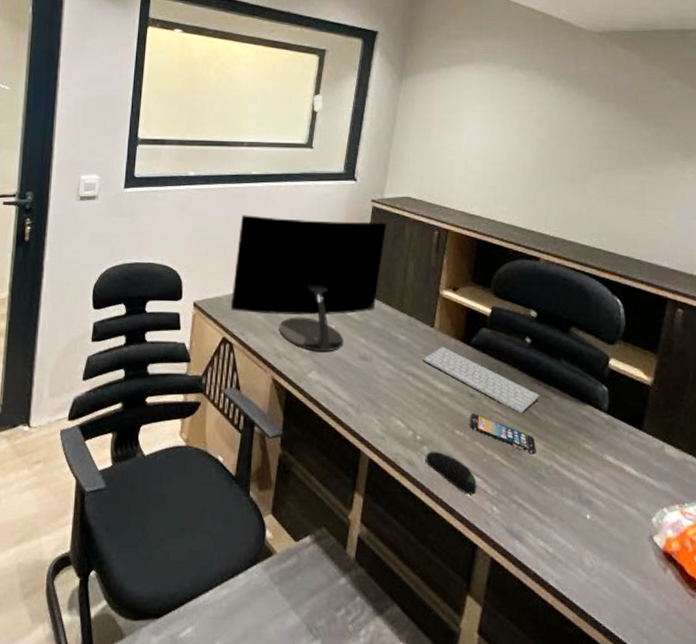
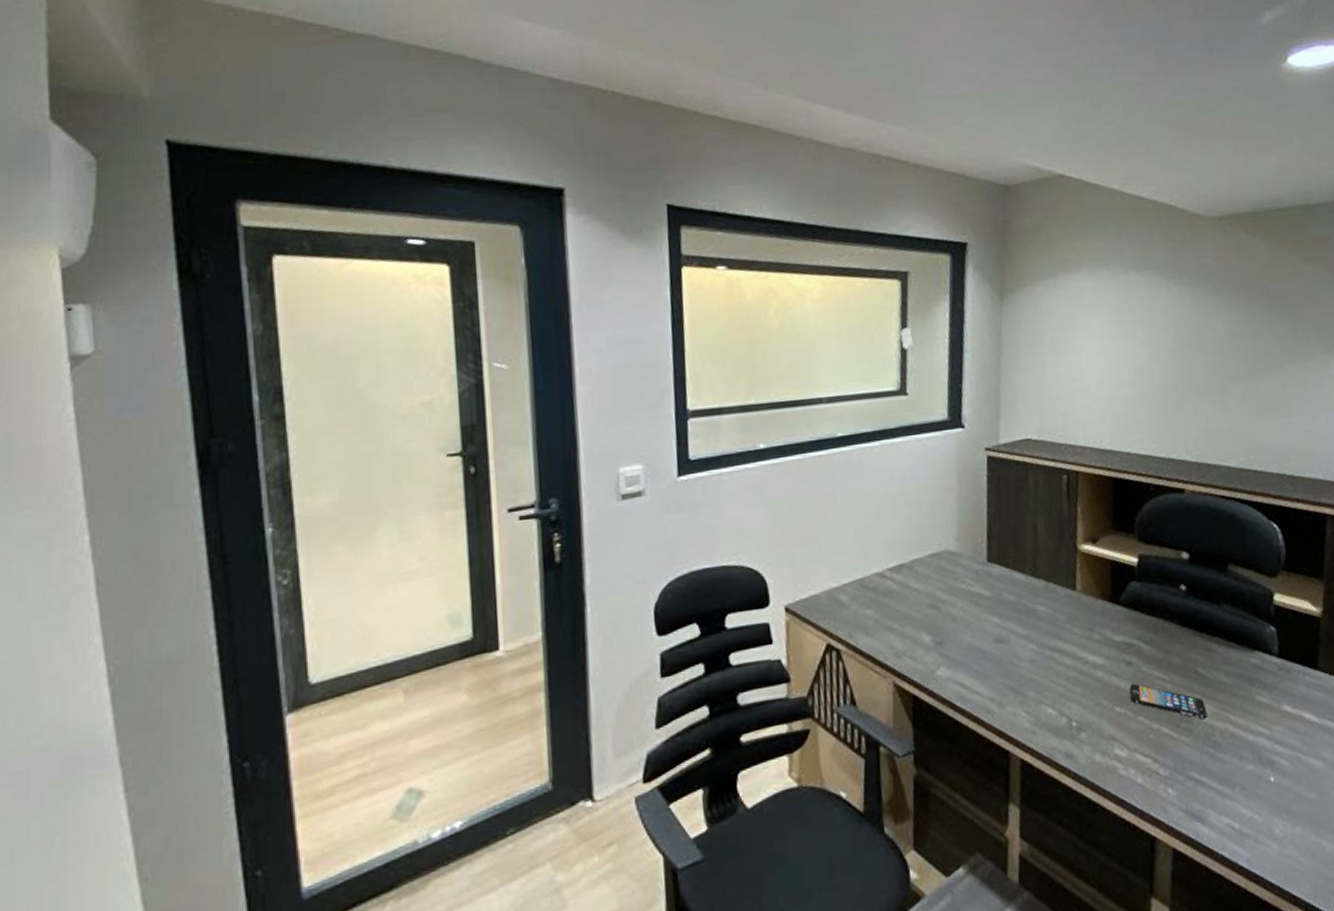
monitor: present [230,215,387,351] -> none [830,473,1007,642]
keyboard: present [423,347,540,414] -> none [1067,611,1205,675]
computer mouse: present [425,451,477,495] -> none [1084,736,1148,780]

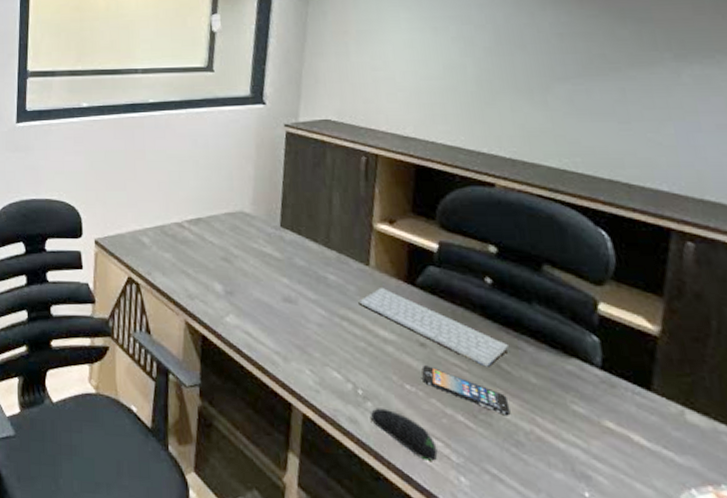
keyboard: none [1067,611,1205,675] -> present [358,288,510,367]
computer mouse: none [1084,736,1148,780] -> present [370,408,438,461]

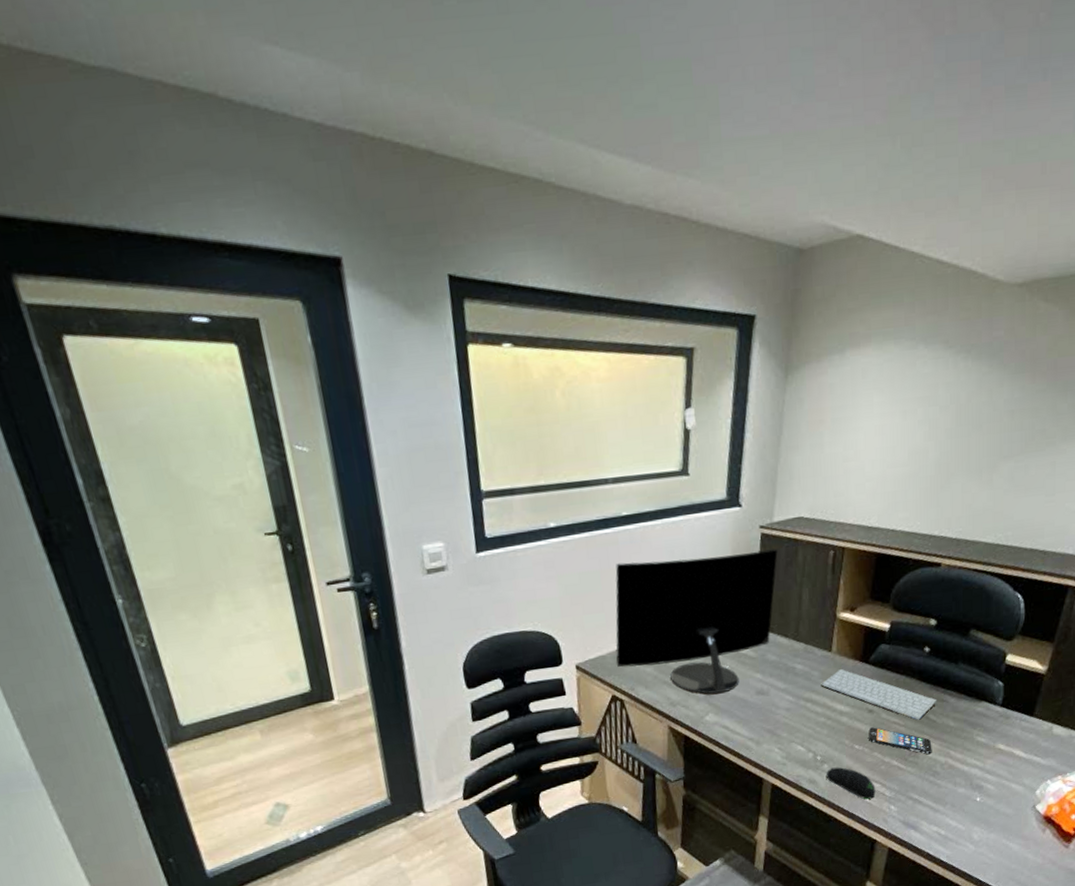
monitor: none [134,146,304,293] -> present [615,549,778,694]

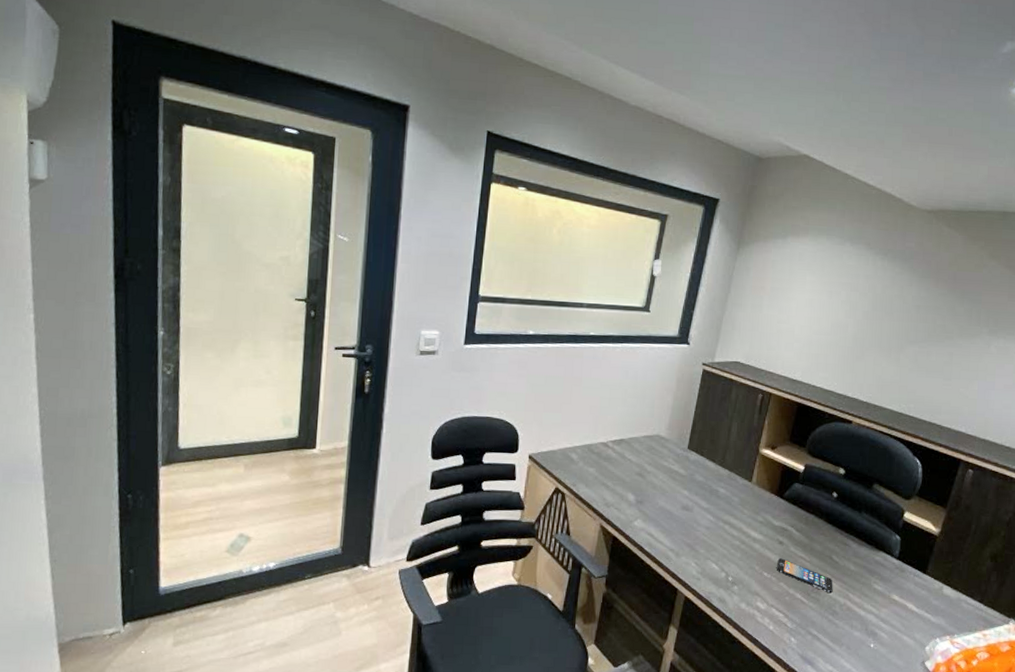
monitor: present [615,549,778,694] -> none [564,373,715,502]
keyboard: present [821,669,938,720] -> none [739,499,841,559]
computer mouse: present [825,767,876,800] -> none [735,590,779,627]

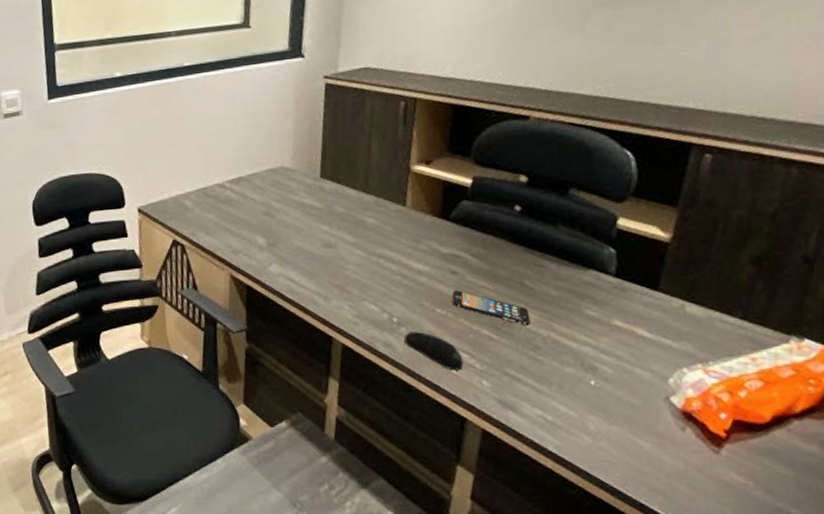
computer mouse: none [735,590,779,627] -> present [403,331,464,371]

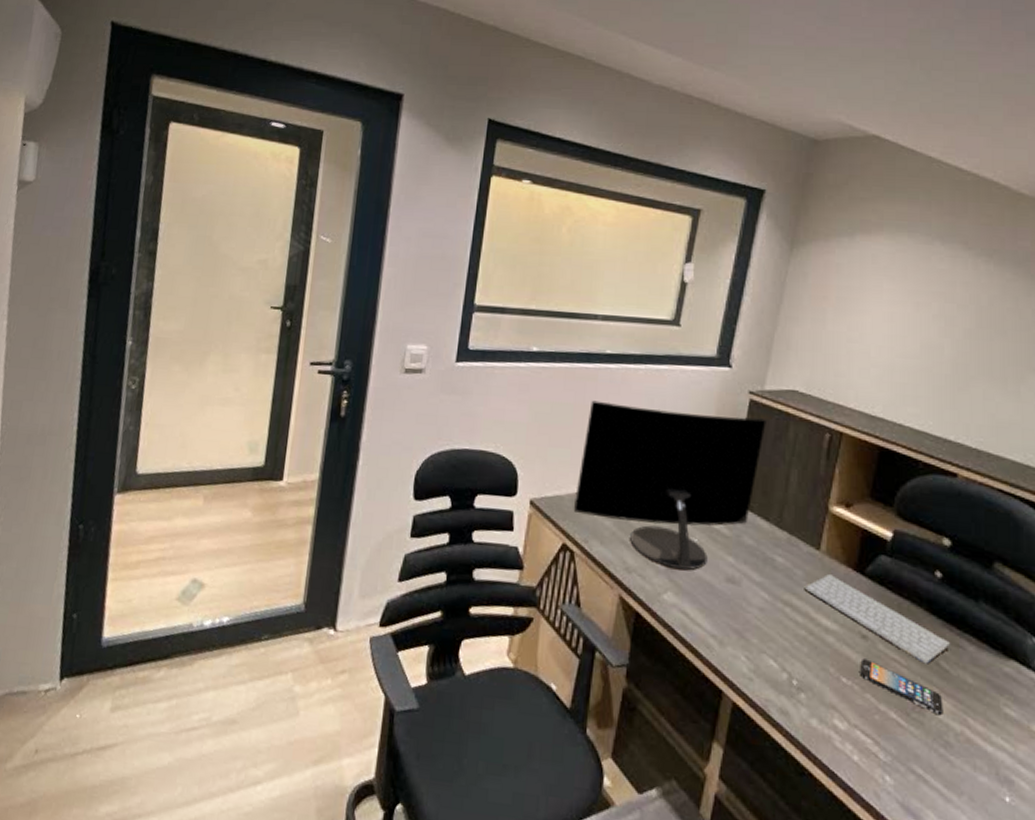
monitor: none [177,99,344,244] -> present [573,400,766,570]
keyboard: none [395,225,534,286] -> present [804,574,951,664]
computer mouse: present [403,331,464,371] -> none [802,700,866,758]

